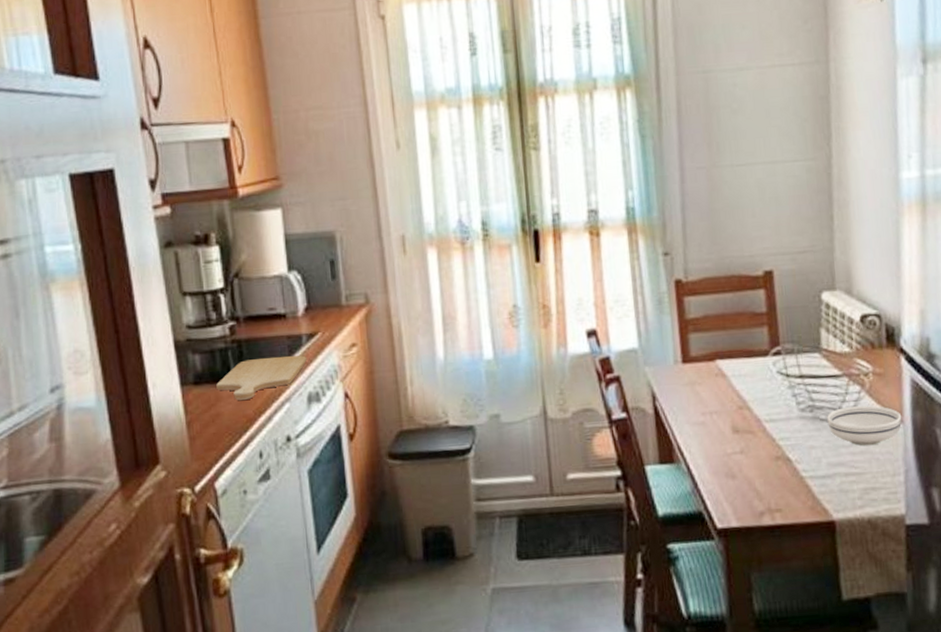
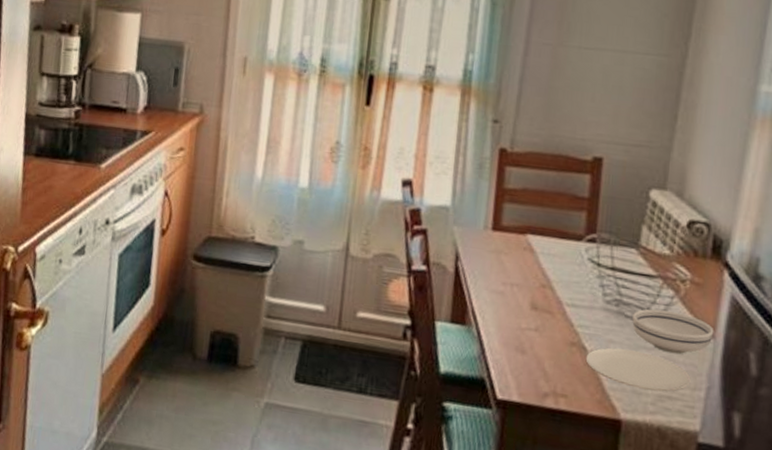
chopping board: present [216,355,308,401] -> none [54,143,138,180]
plate: none [792,451,890,487] -> present [585,347,691,392]

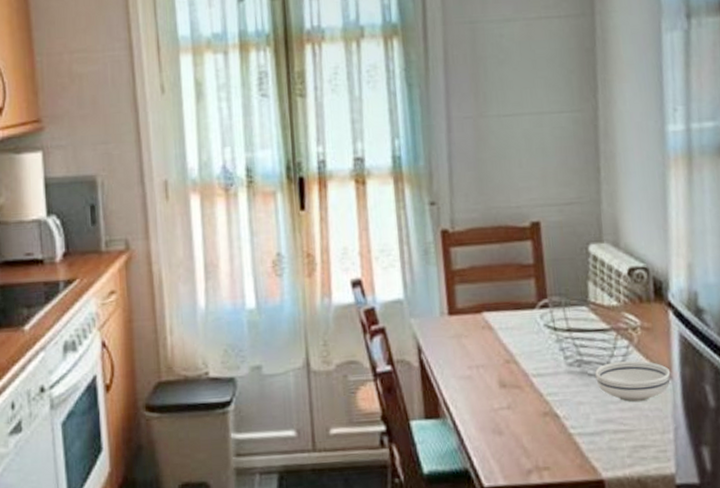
plate: present [585,347,691,392] -> none [560,407,659,444]

